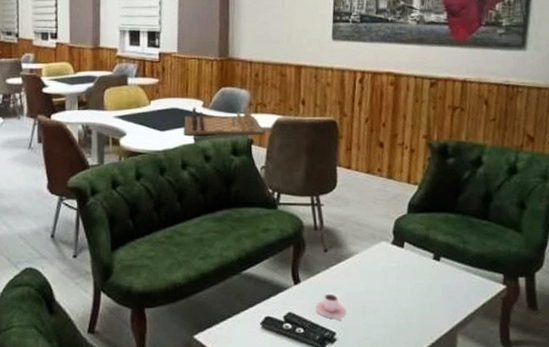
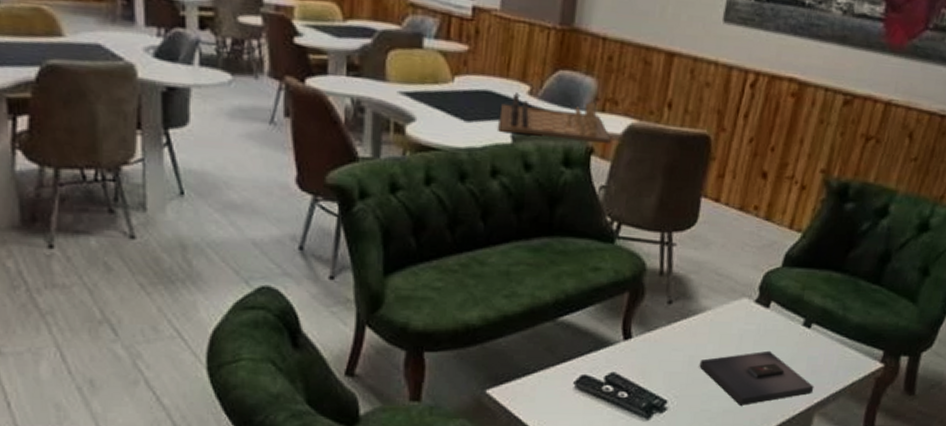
teacup: present [315,293,346,321] -> none [646,354,684,387]
book: none [356,283,453,332] -> present [699,350,814,406]

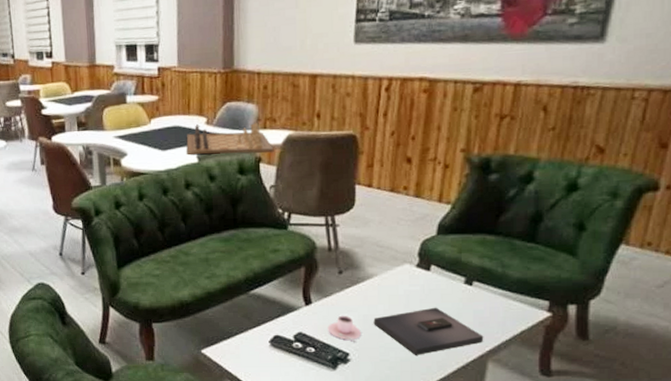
teacup: none [646,354,684,387] -> present [328,315,361,342]

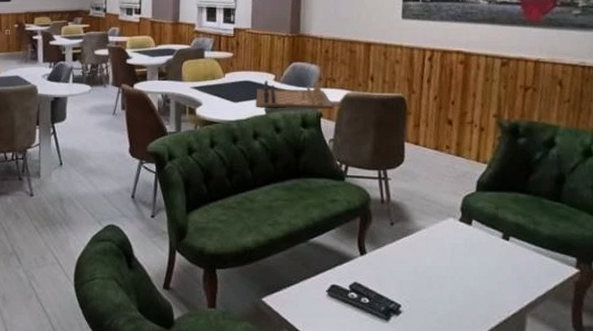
teacup: present [328,315,361,342] -> none [381,266,411,293]
book: present [373,307,484,355] -> none [422,260,522,308]

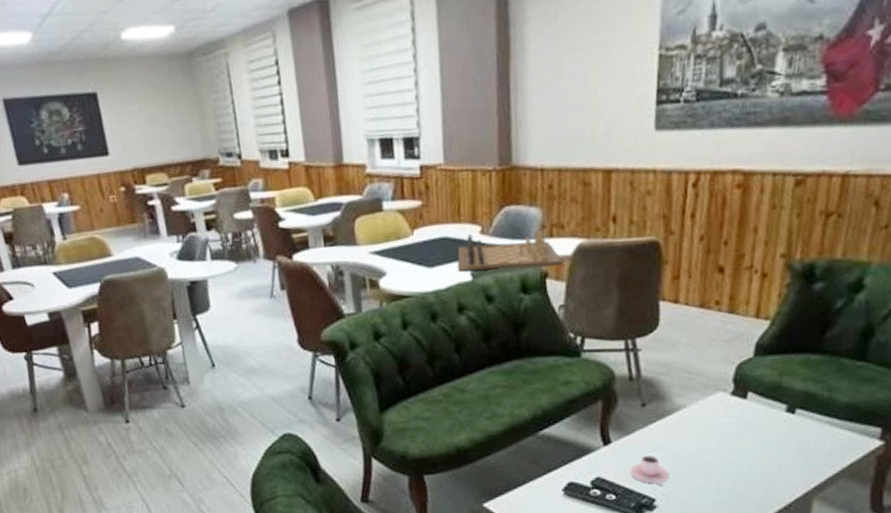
teacup: none [381,266,411,293] -> present [630,454,668,485]

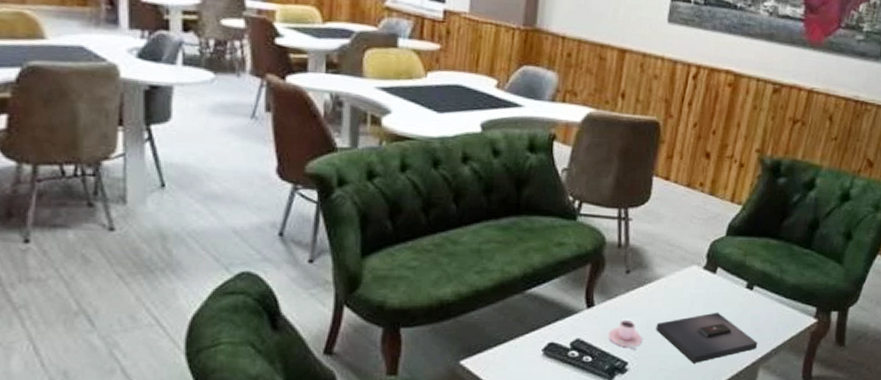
chess set: present [457,229,563,272] -> none [468,86,571,131]
book: none [682,440,809,497] -> present [656,312,758,363]

